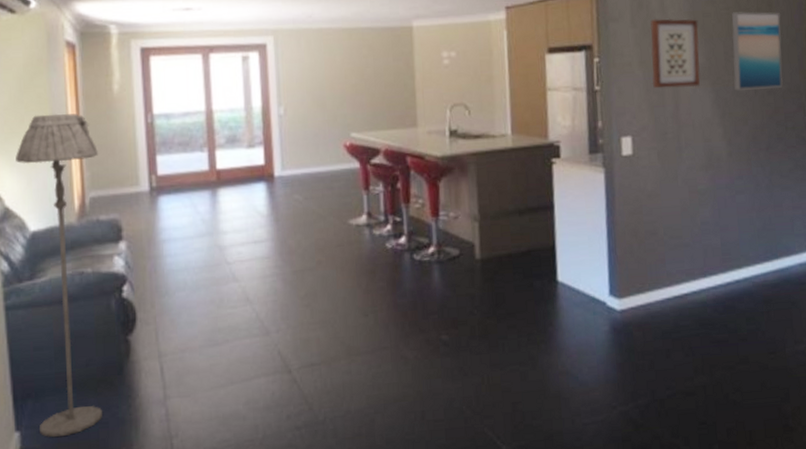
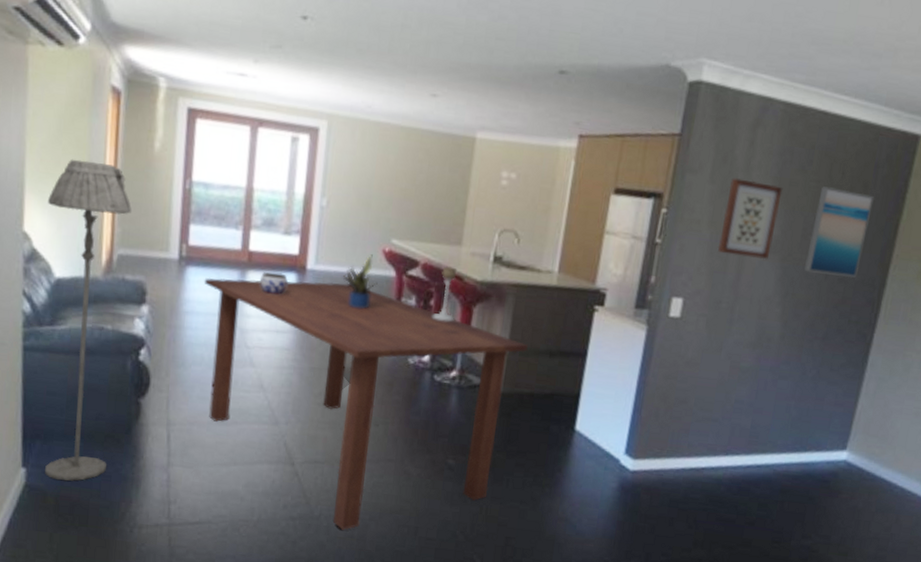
dining table: none [177,183,498,430] -> present [204,277,528,530]
jar: none [230,185,258,207] -> present [259,272,288,295]
potted plant: none [310,151,344,205] -> present [342,254,378,309]
candle holder: none [401,148,423,201] -> present [432,266,456,322]

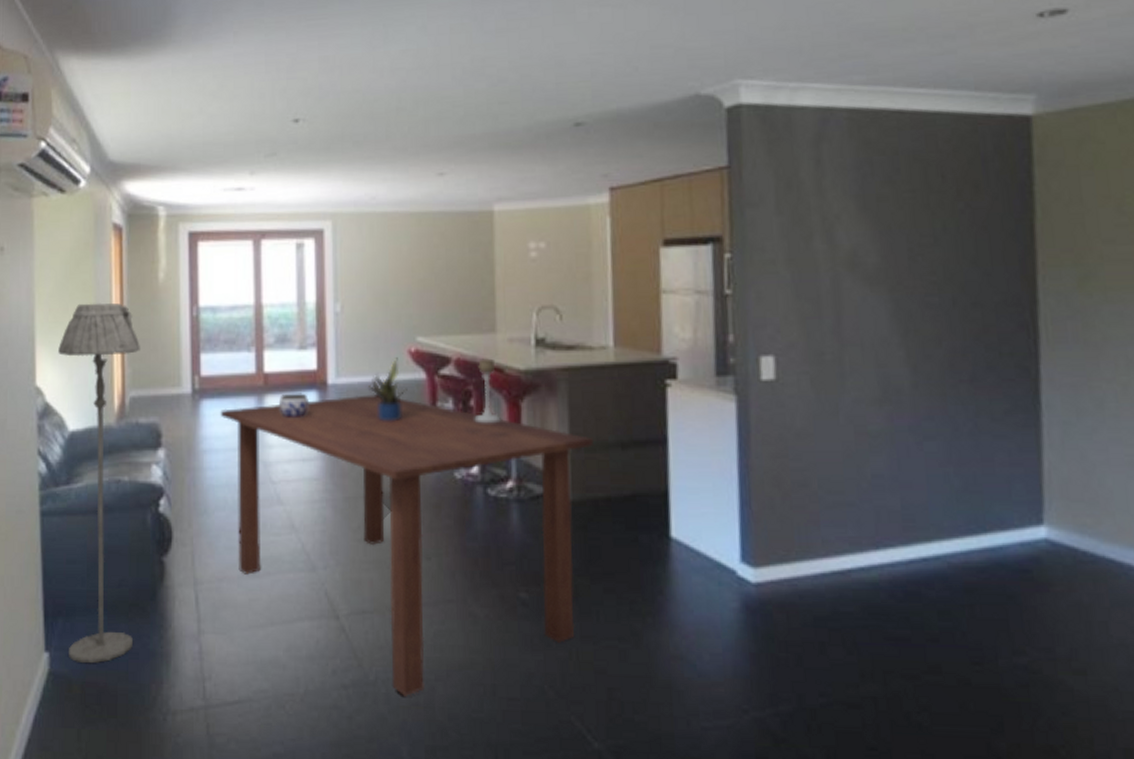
wall art: present [717,178,783,260] -> none [802,203,873,295]
wall art: present [804,186,874,278] -> none [919,194,995,301]

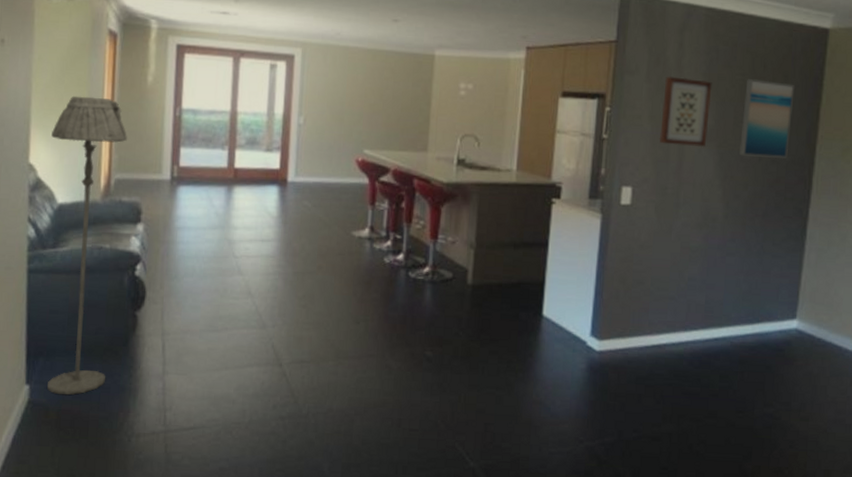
dining table: present [220,394,595,696] -> none [194,192,494,426]
jar: present [278,393,309,418] -> none [245,186,271,206]
potted plant: present [367,357,408,421] -> none [320,164,353,215]
candle holder: present [474,358,501,423] -> none [404,171,425,222]
wall art: none [802,203,873,295] -> present [659,76,712,148]
wall art: none [919,194,995,301] -> present [739,79,795,159]

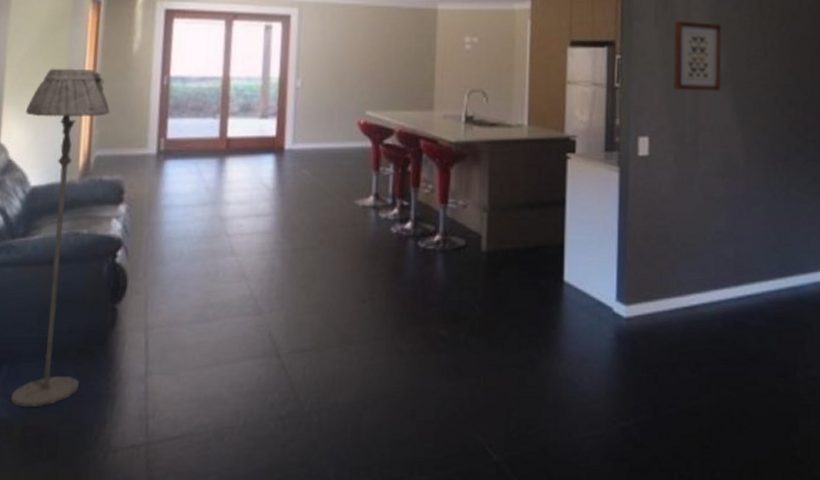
wall art: present [739,79,795,159] -> none [755,20,804,100]

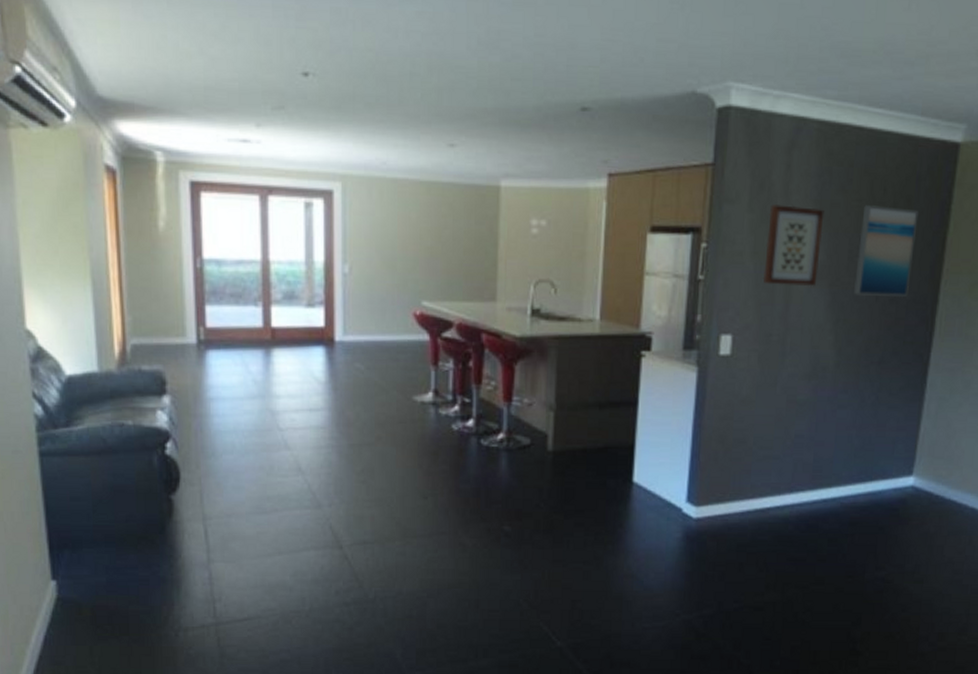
floor lamp: present [11,68,110,408] -> none [49,247,144,590]
wall art: none [755,20,804,100] -> present [854,205,919,298]

